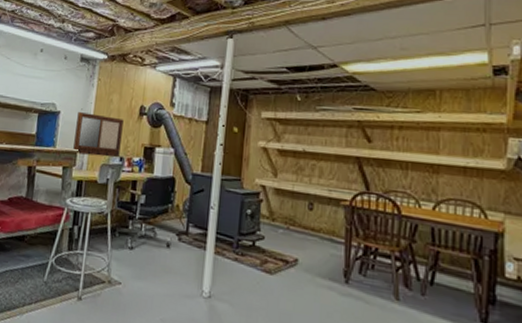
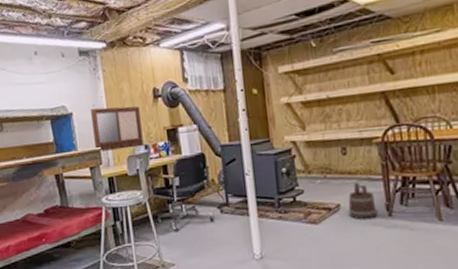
bucket: none [305,239,335,282] -> present [348,181,377,220]

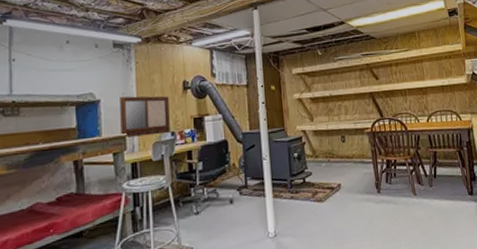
bucket: present [348,181,377,220] -> none [347,164,369,197]

